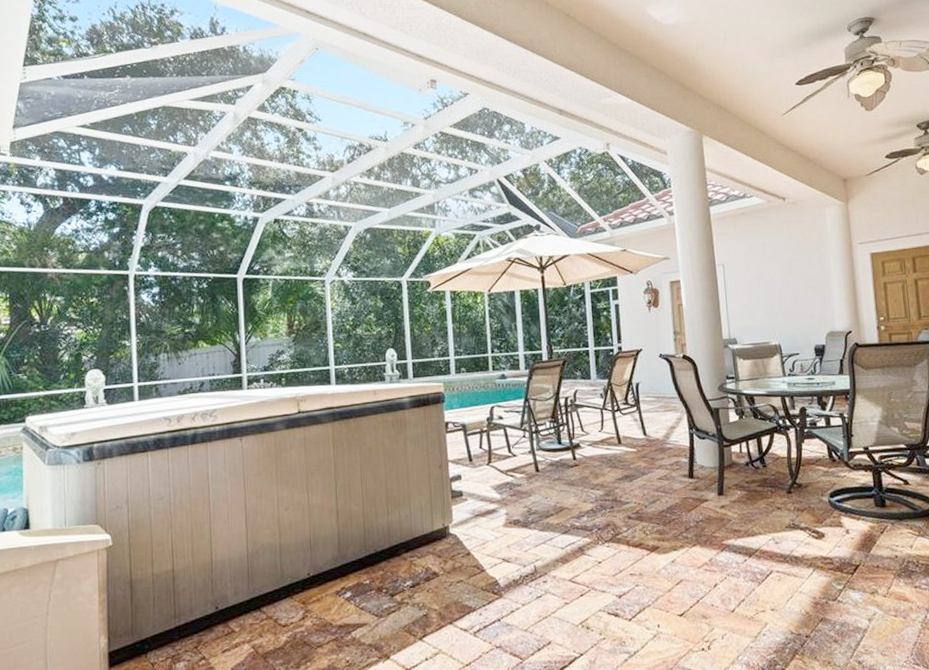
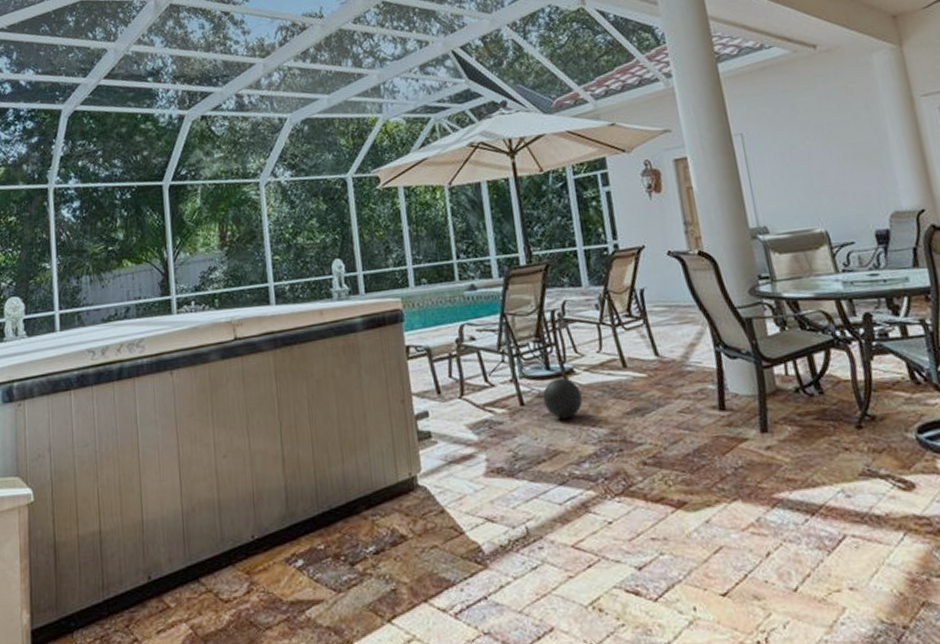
ball: none [554,451,585,483] -> present [542,378,583,419]

